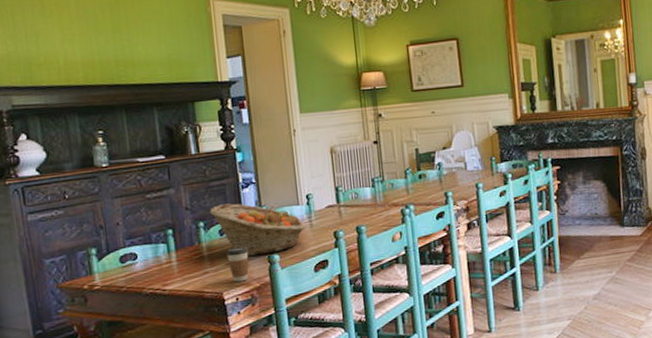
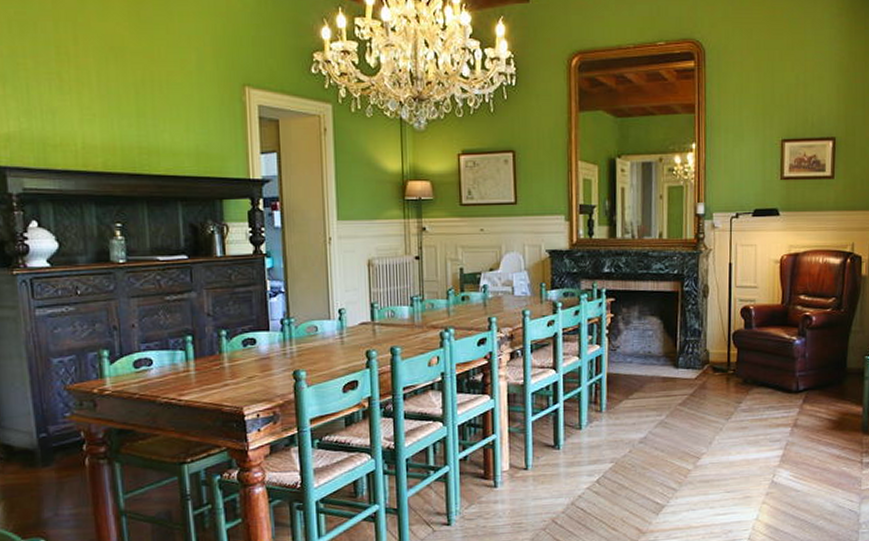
fruit basket: present [210,203,305,257] -> none [233,312,336,371]
coffee cup: present [226,246,249,283] -> none [249,359,273,398]

